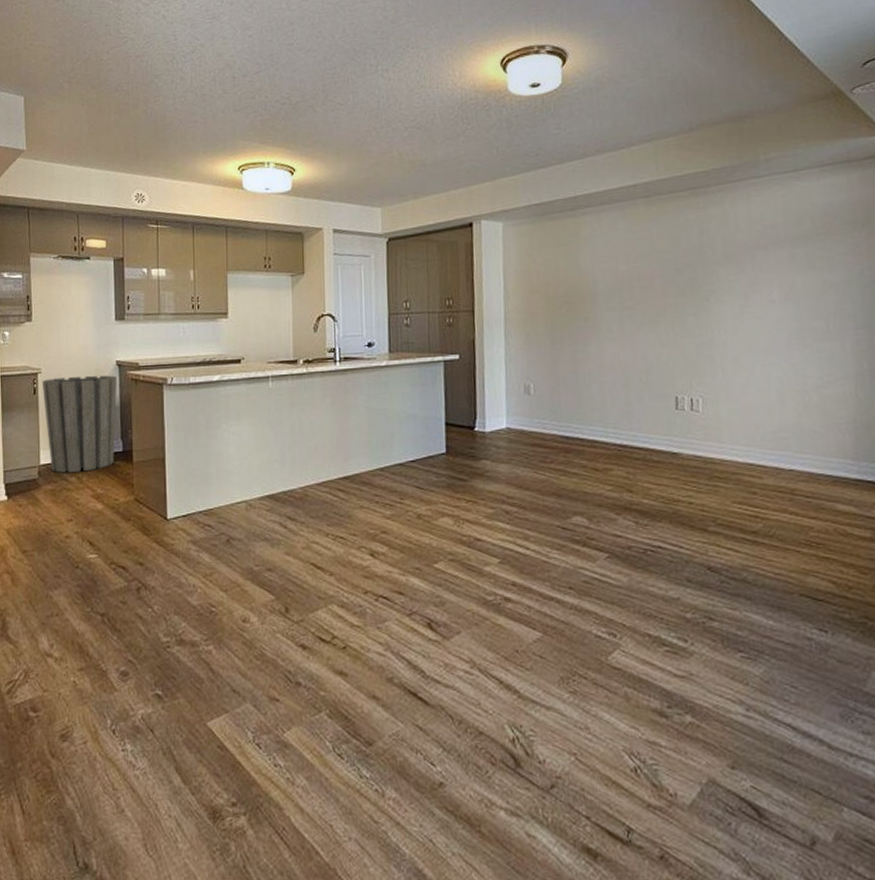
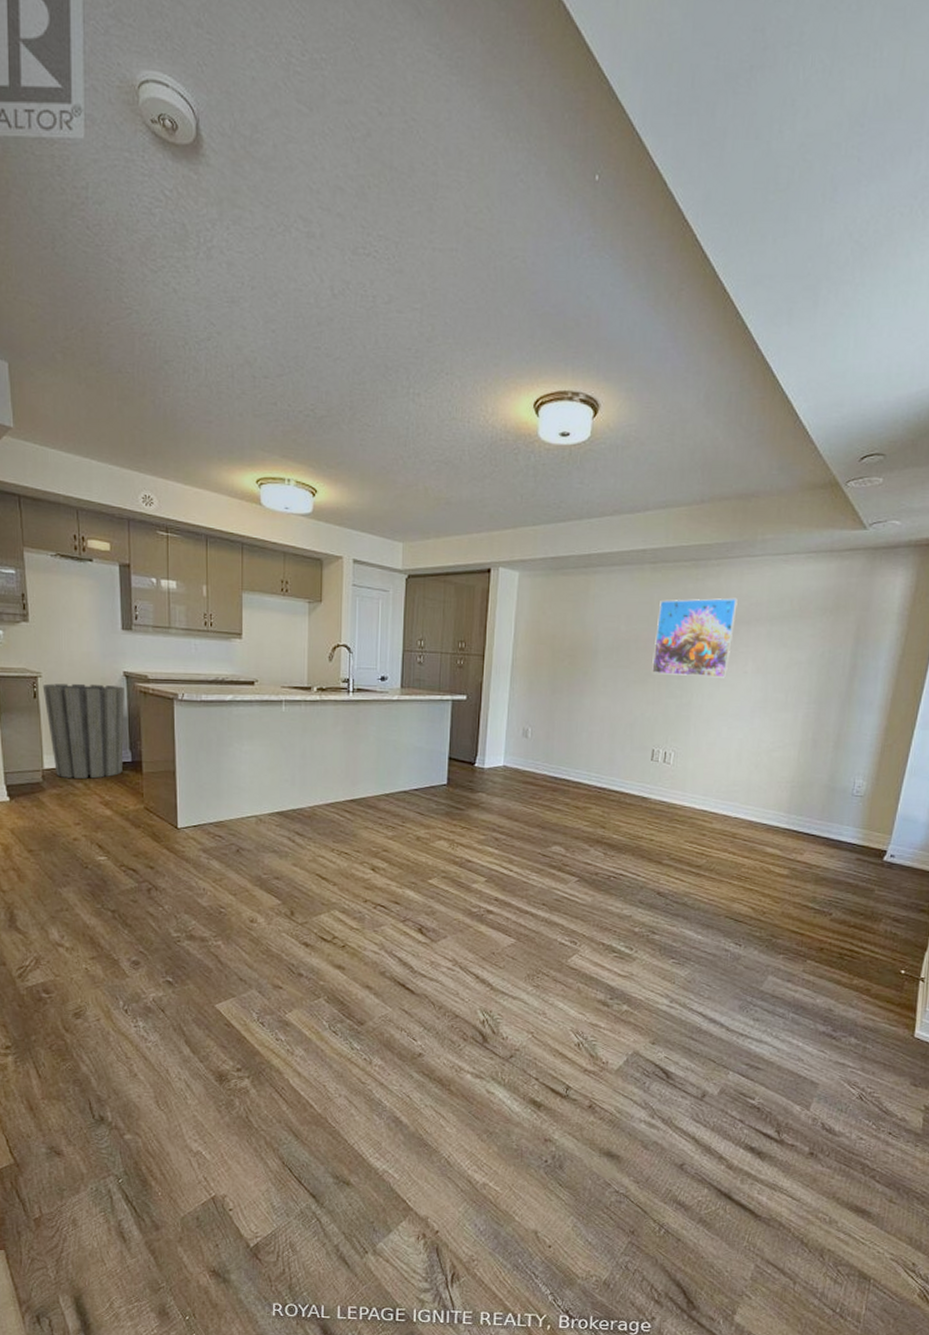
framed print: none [660,222,751,313] -> present [652,597,738,678]

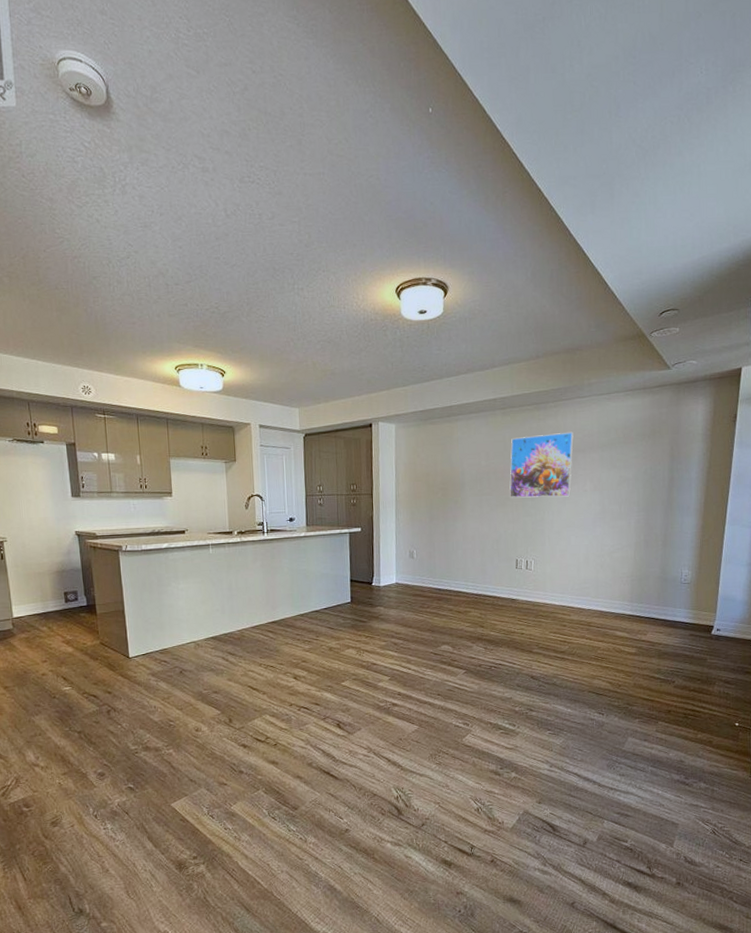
trash can: present [42,683,125,779] -> none [8,543,80,624]

